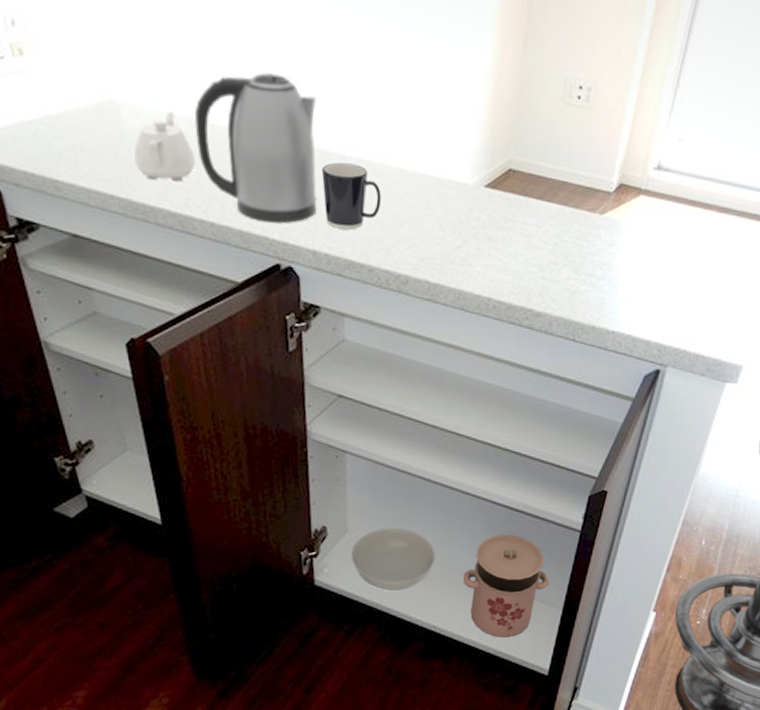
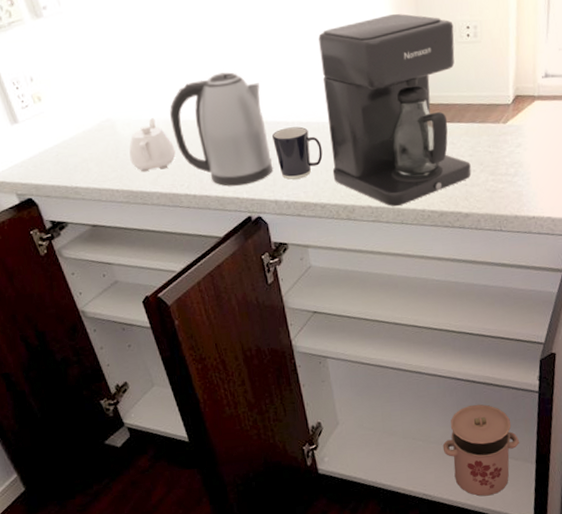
bowl: present [351,528,436,591] -> none [344,414,417,469]
coffee maker: none [389,48,564,288] -> present [318,13,471,206]

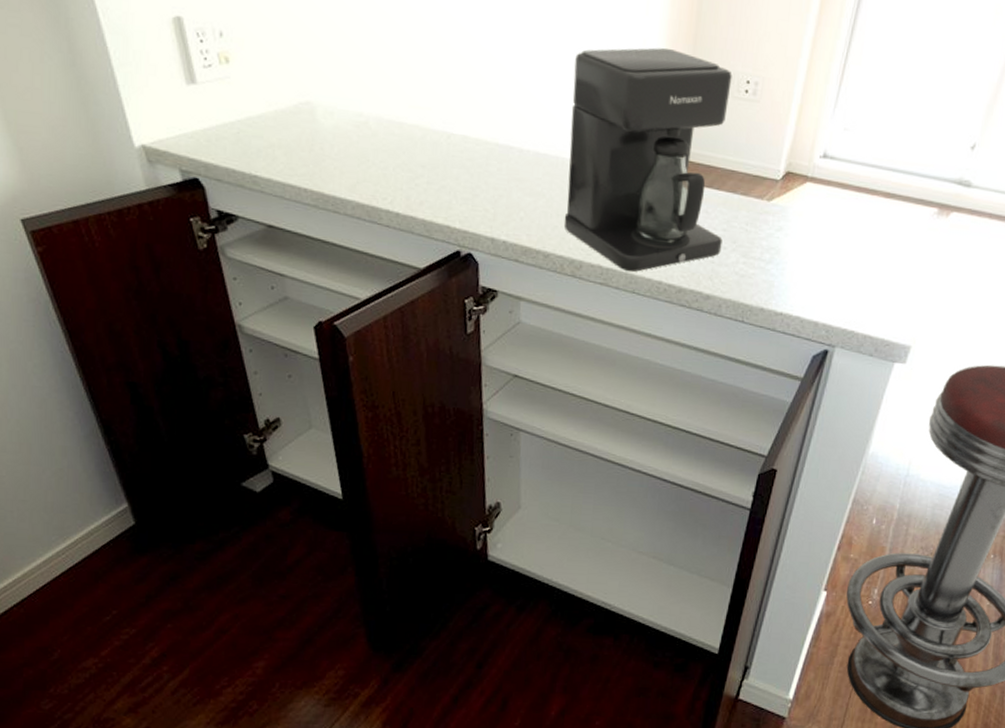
teapot: present [129,118,176,172] -> none [327,111,383,176]
kettle: present [169,72,272,186] -> none [383,74,496,212]
mug: present [271,126,323,180] -> none [500,155,557,218]
cooking pot: present [442,404,520,496] -> none [633,511,720,615]

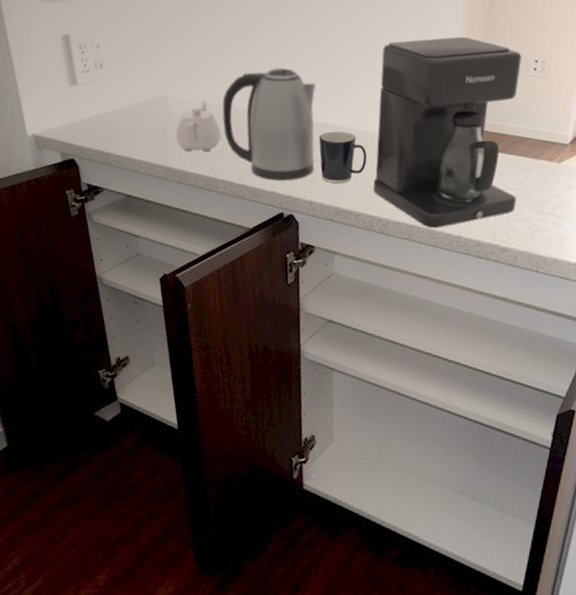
teapot: none [327,111,383,176] -> present [176,101,221,152]
kettle: none [383,74,496,212] -> present [222,68,316,181]
mug: none [500,155,557,218] -> present [318,131,367,184]

